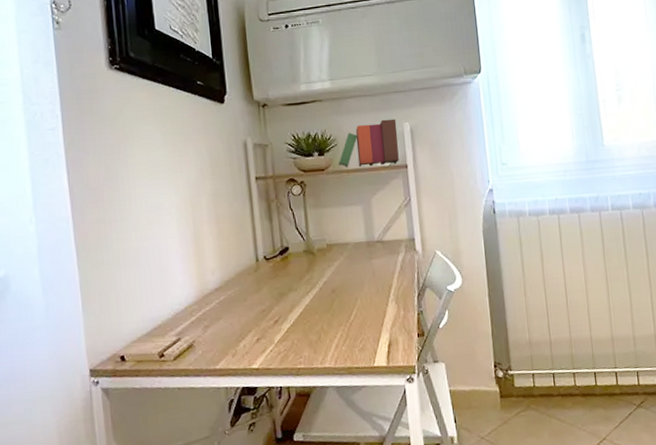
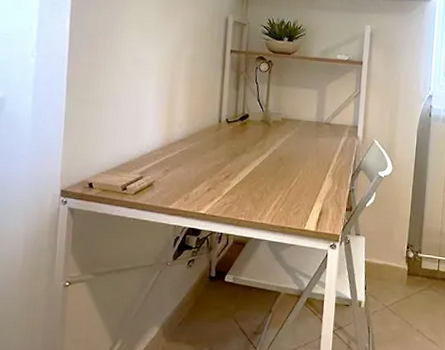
books: present [338,118,399,169] -> none [303,19,360,60]

